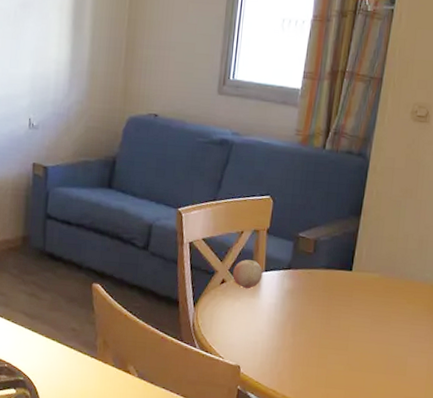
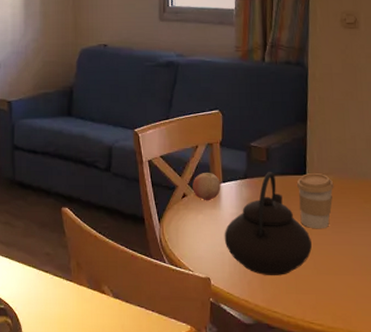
teapot: none [259,264,348,369] -> present [224,172,312,275]
coffee cup: none [340,269,379,327] -> present [296,173,334,229]

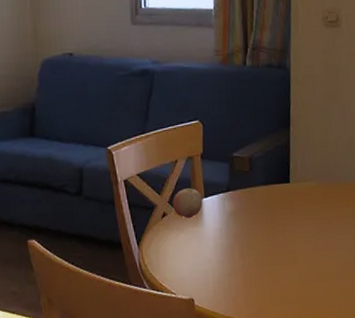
teapot: present [224,172,312,275] -> none [207,182,296,290]
coffee cup: present [296,173,334,229] -> none [280,180,317,237]

